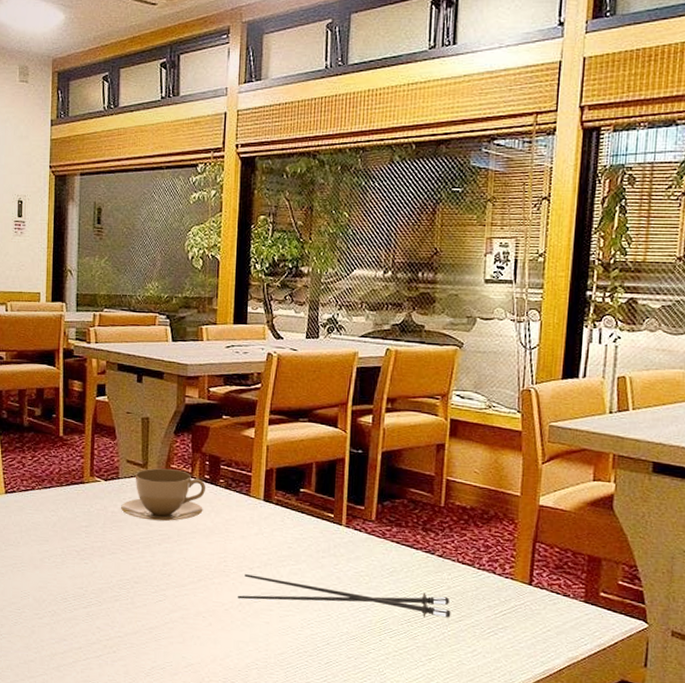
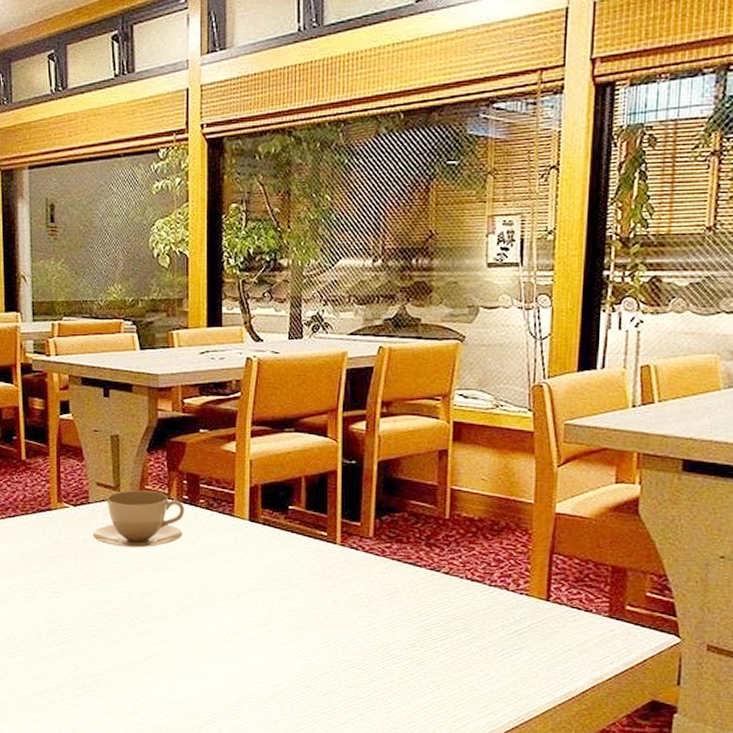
chopsticks: present [238,574,451,618] -> none [225,601,461,642]

